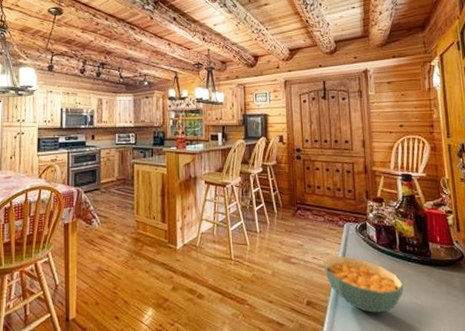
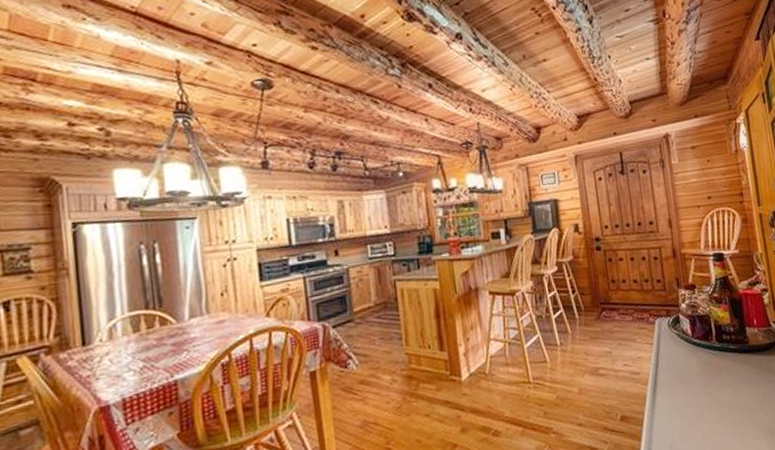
cereal bowl: present [323,256,404,313] -> none [635,357,723,417]

